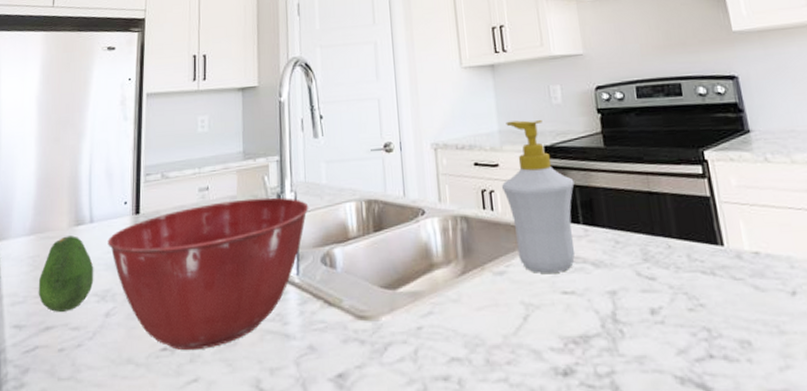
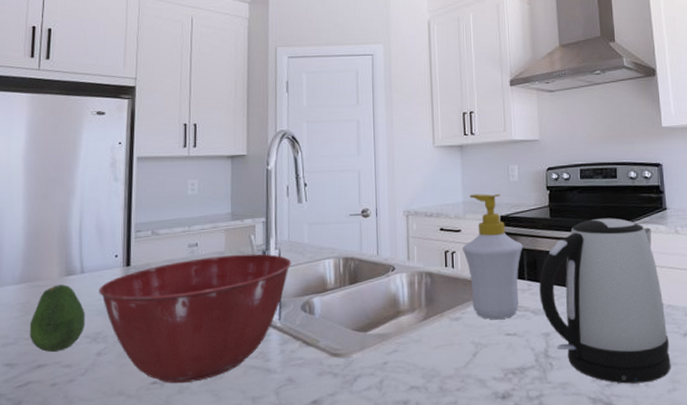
kettle: none [597,144,780,359] -> present [539,218,671,384]

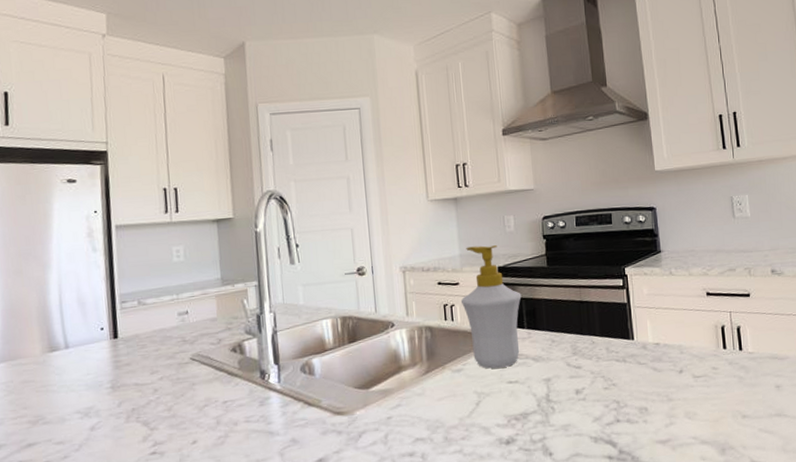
fruit: present [29,284,86,352] -> none [14,361,75,431]
mixing bowl: present [99,253,292,384] -> none [86,317,288,453]
kettle: present [539,218,671,384] -> none [538,263,668,422]

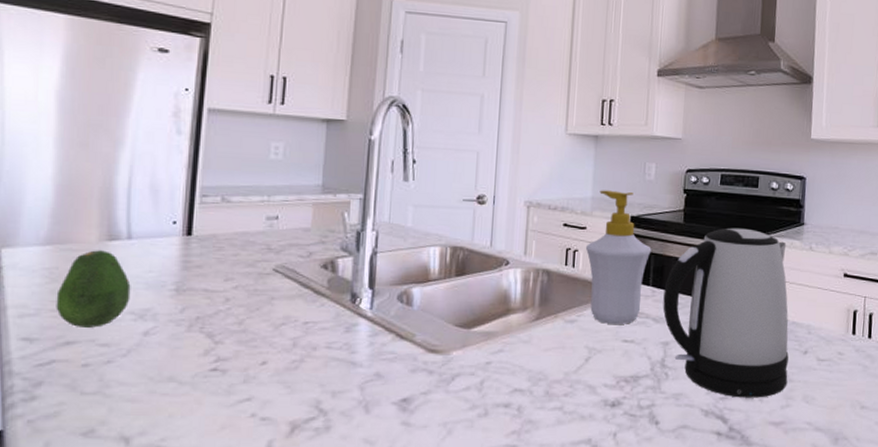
fruit: none [14,361,75,431] -> present [56,250,131,328]
kettle: none [538,263,668,422] -> present [663,228,789,398]

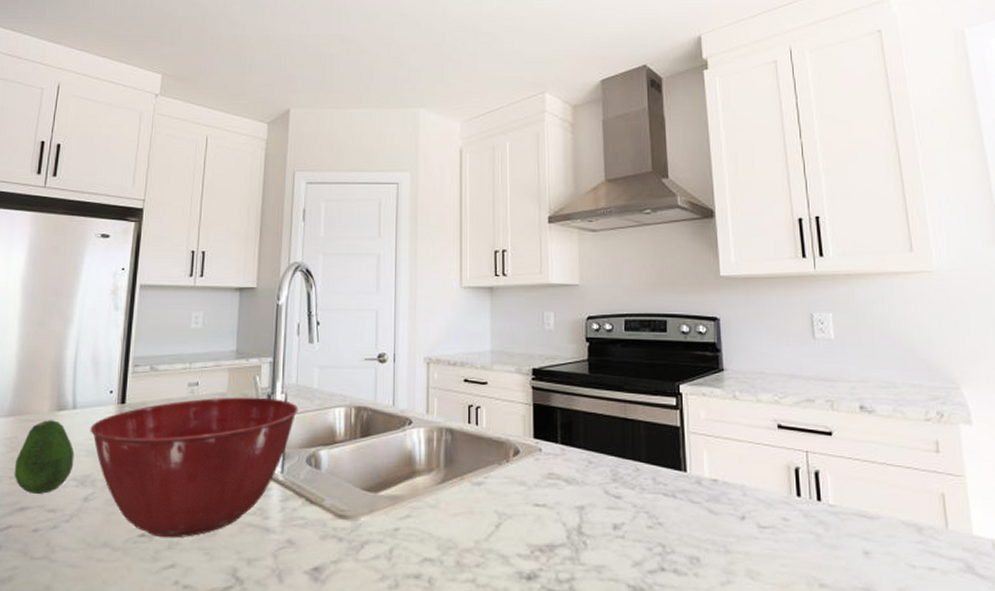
mixing bowl: none [149,232,391,372] -> present [90,397,299,538]
soap bottle: present [585,190,652,324] -> none [487,342,557,486]
kettle: present [663,228,789,398] -> none [574,377,725,572]

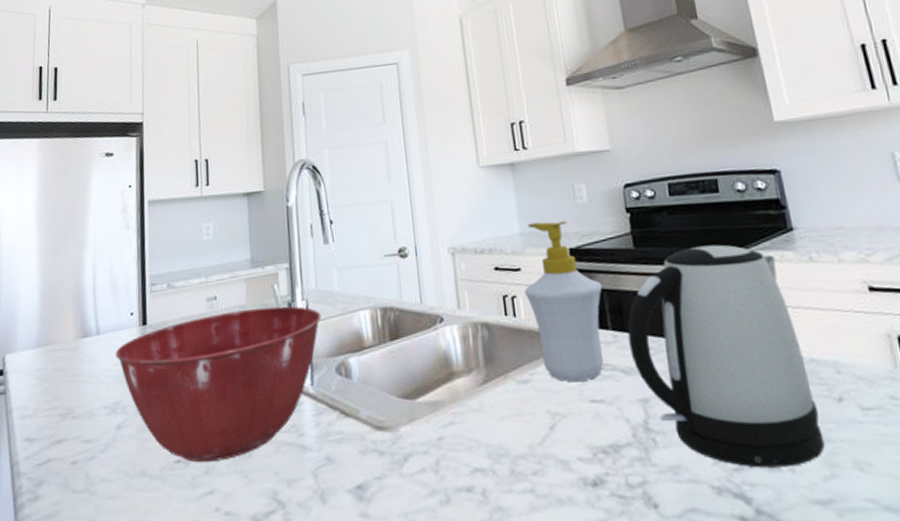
fruit: present [14,420,75,494] -> none [47,348,104,425]
soap bottle: none [487,342,557,486] -> present [523,221,604,381]
kettle: none [574,377,725,572] -> present [627,244,825,468]

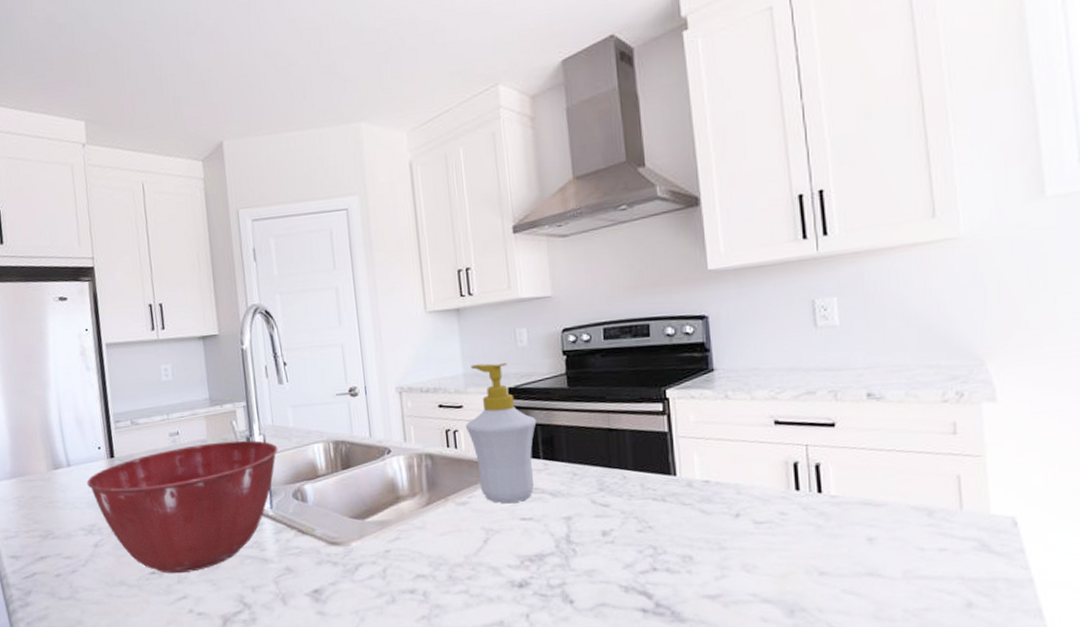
kettle: present [627,244,825,468] -> none [557,384,720,571]

